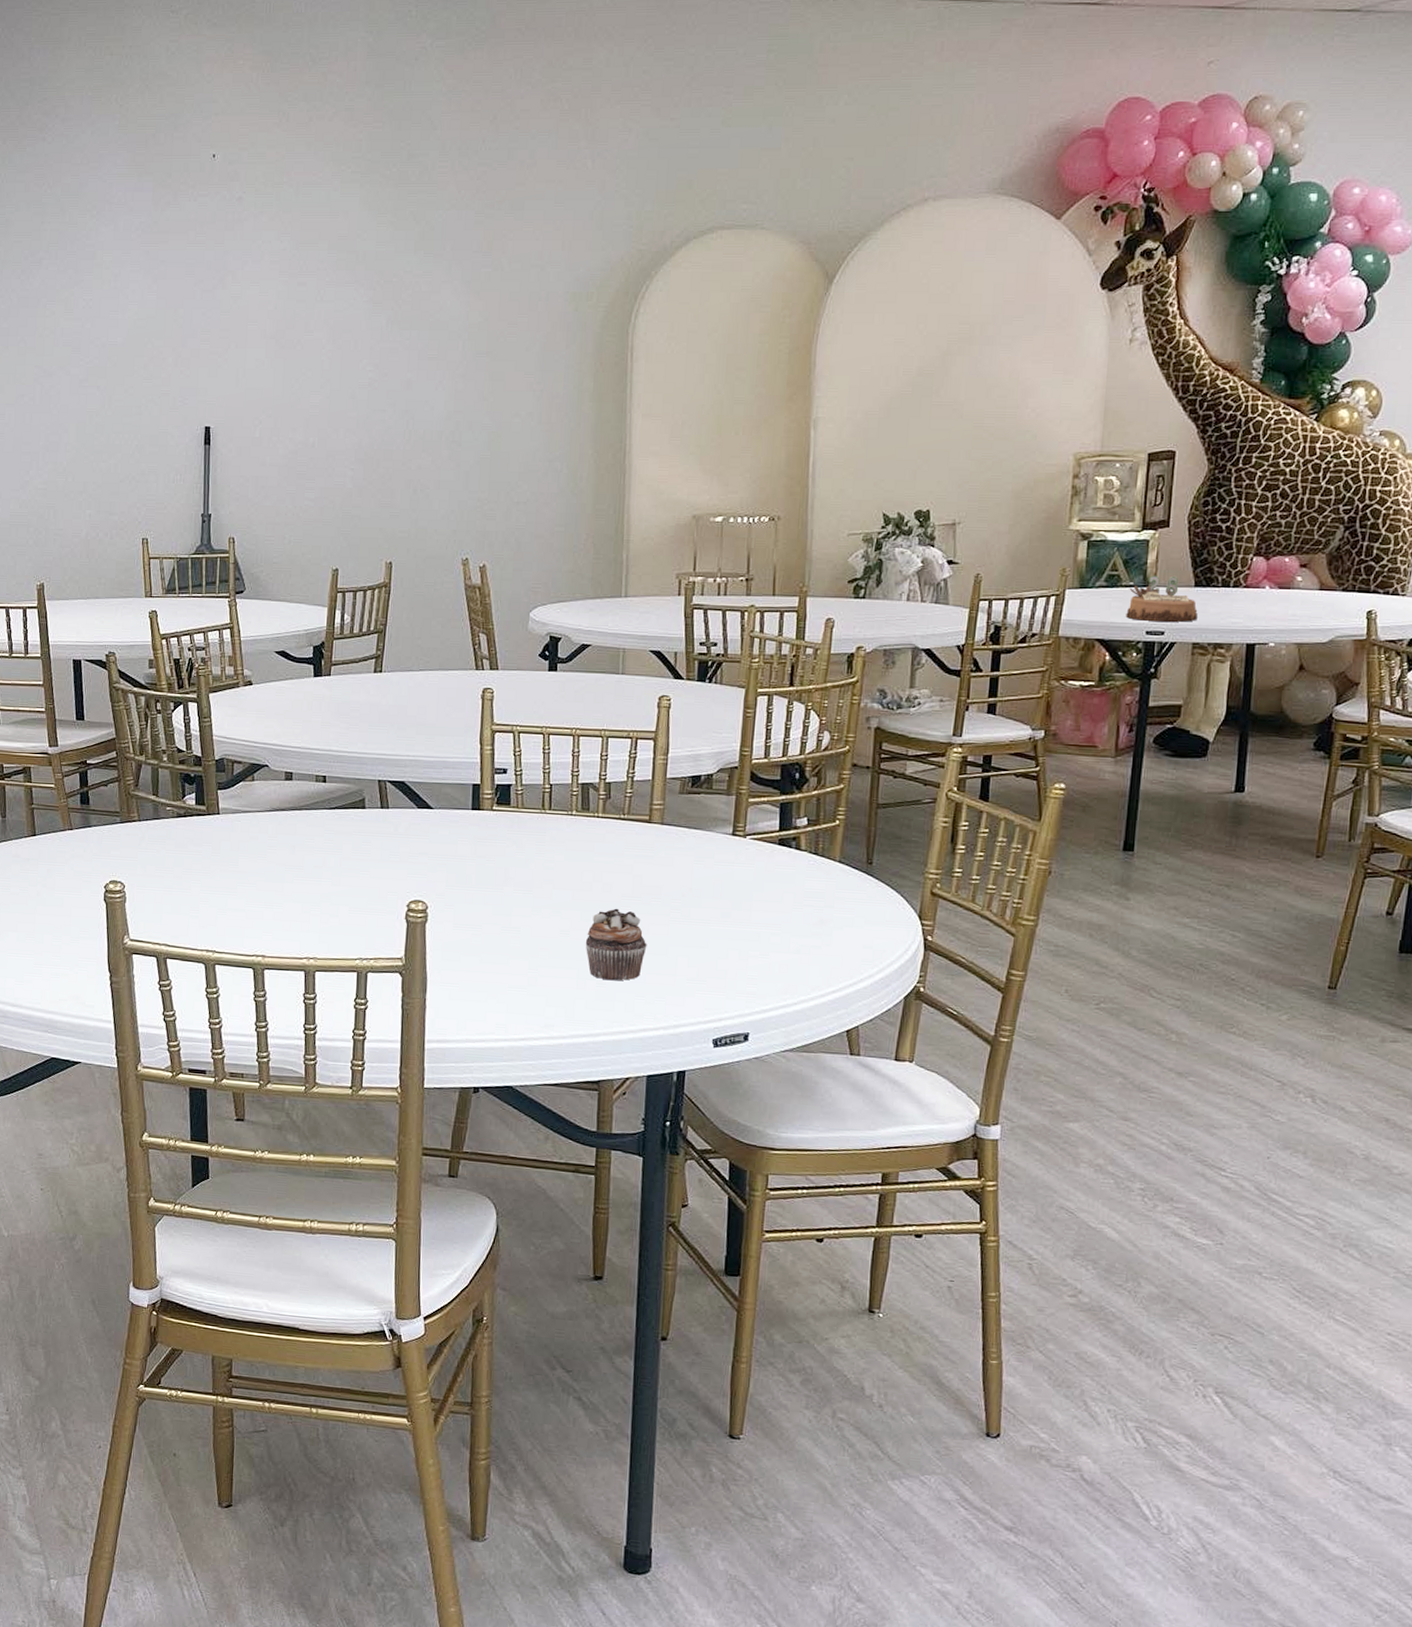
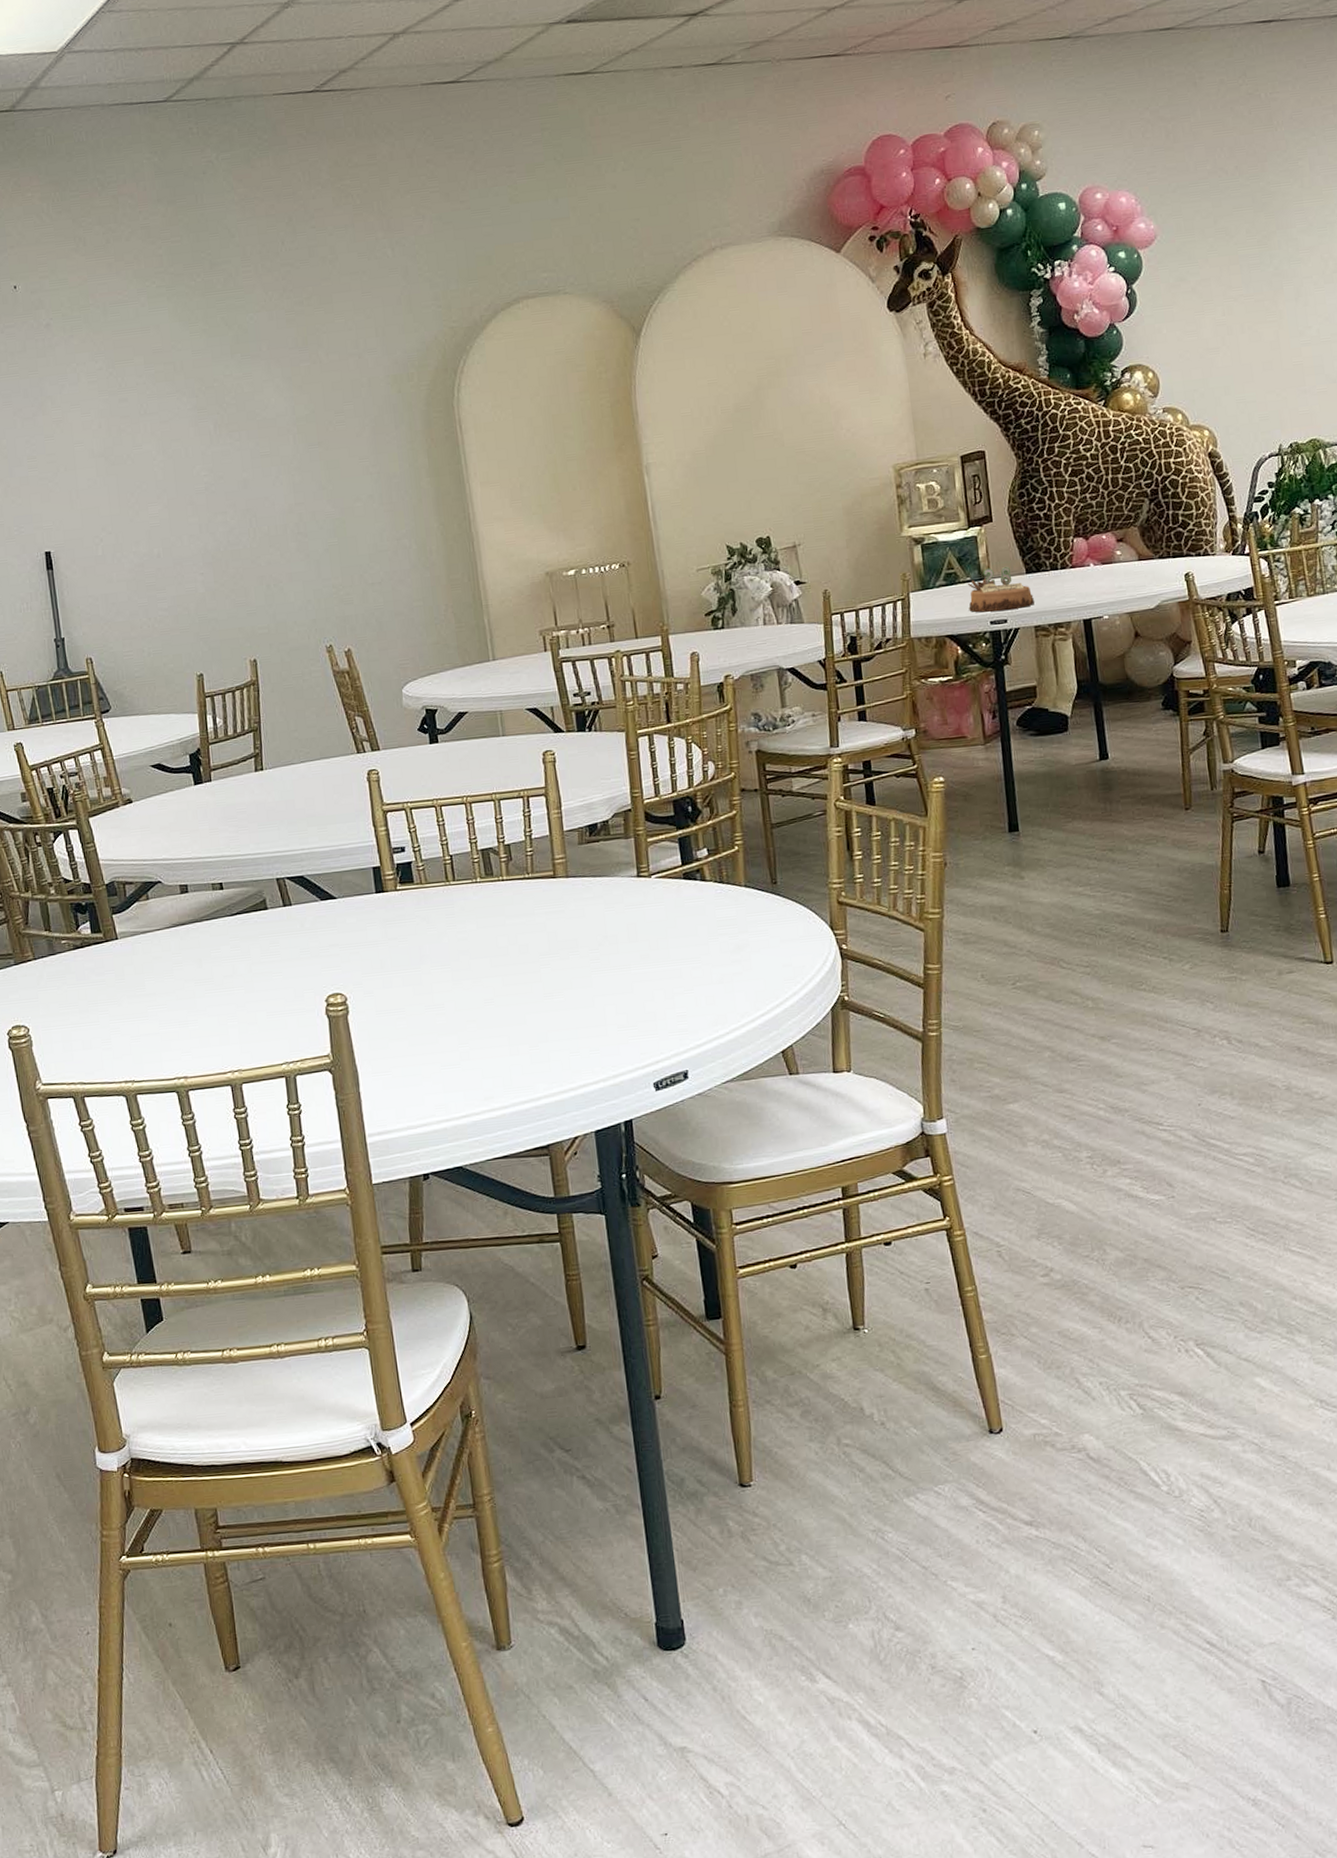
cupcake: present [585,908,647,981] -> none [511,968,573,1042]

